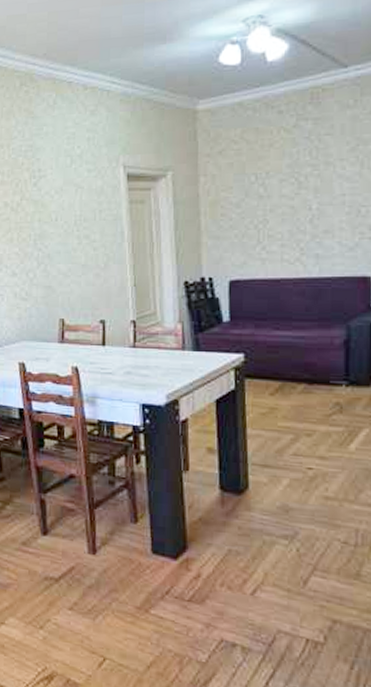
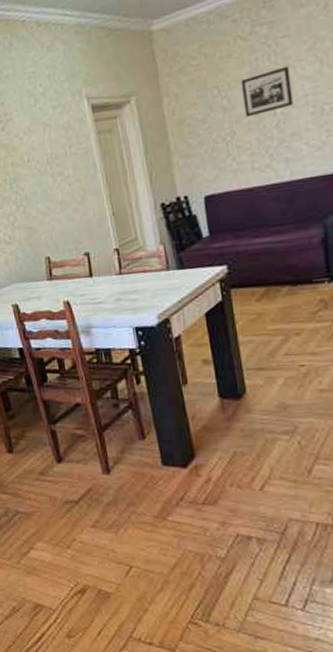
picture frame: none [279,163,330,208] -> present [240,66,293,117]

